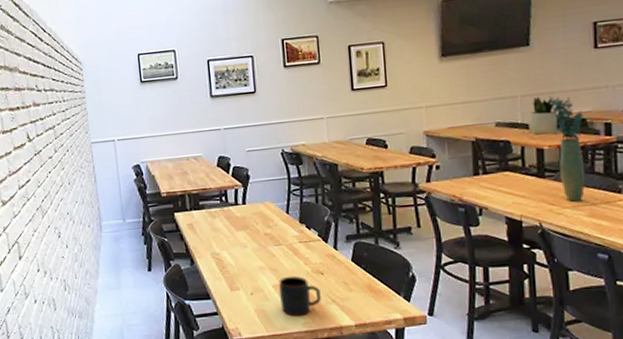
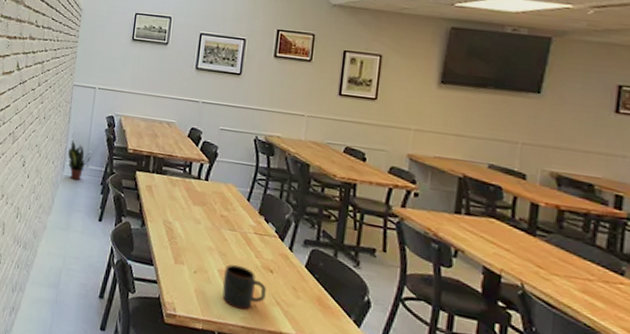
potted plant: none [101,198,126,238] -> present [67,140,91,181]
planter: present [527,96,561,136] -> none [523,148,562,194]
vase: present [548,96,586,202] -> none [552,151,592,272]

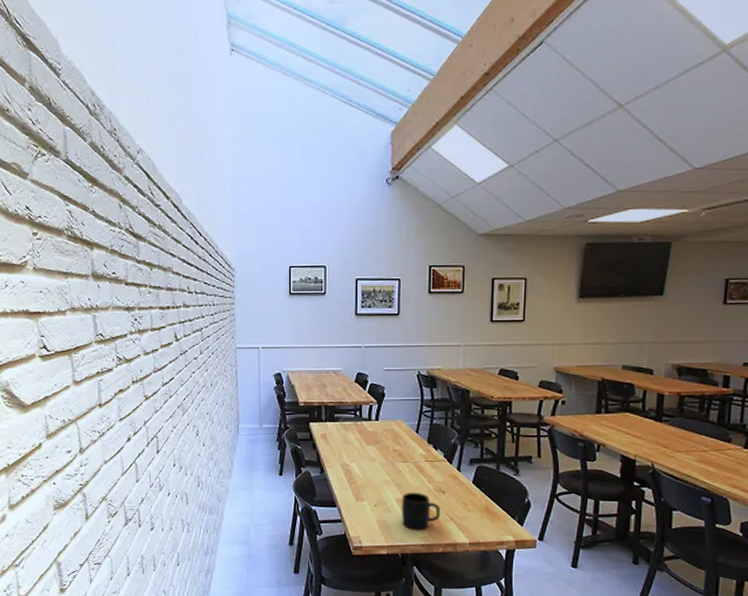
potted plant: present [67,140,91,181] -> none [239,402,264,441]

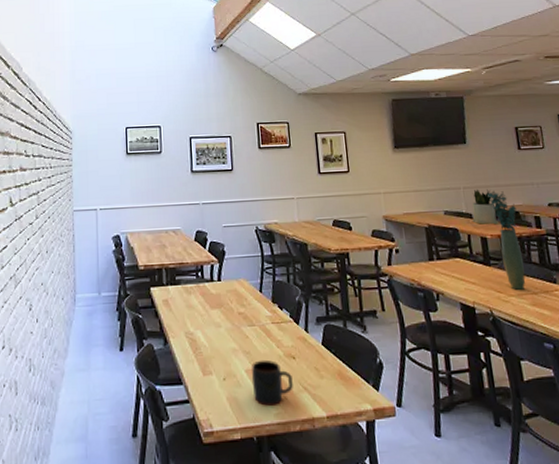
planter: none [651,344,682,382] -> present [471,189,500,225]
vase: none [674,345,705,446] -> present [486,189,526,290]

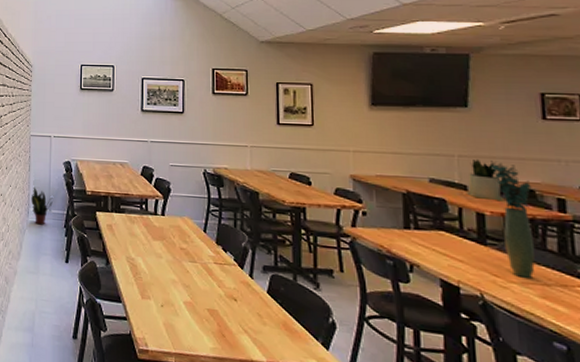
potted plant: none [76,269,102,313] -> present [30,186,53,225]
mug: present [251,359,293,406] -> none [189,295,233,340]

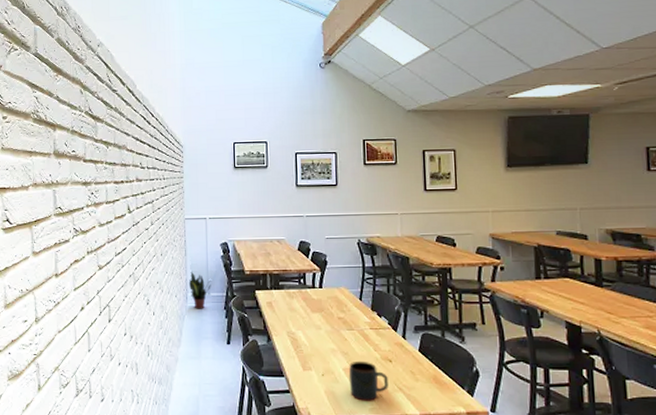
mug: none [189,295,233,340] -> present [348,360,388,401]
planter: present [465,158,505,202] -> none [585,210,617,247]
vase: present [490,161,536,278] -> none [605,211,641,312]

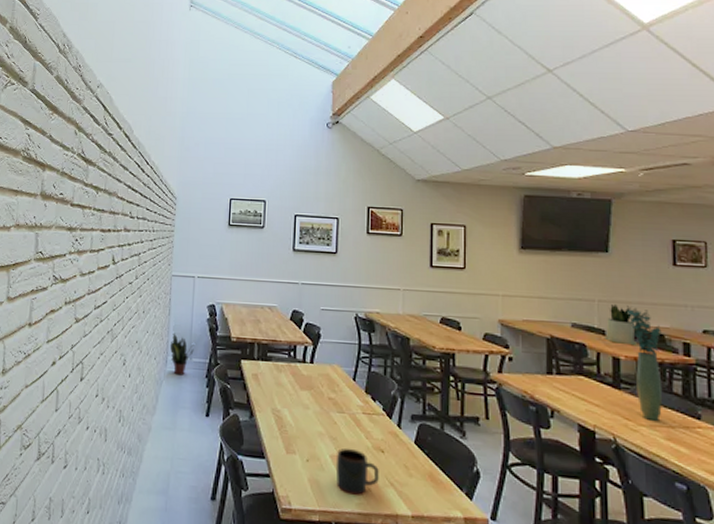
planter: none [585,210,617,247] -> present [603,303,638,346]
vase: none [605,211,641,312] -> present [626,306,663,421]

